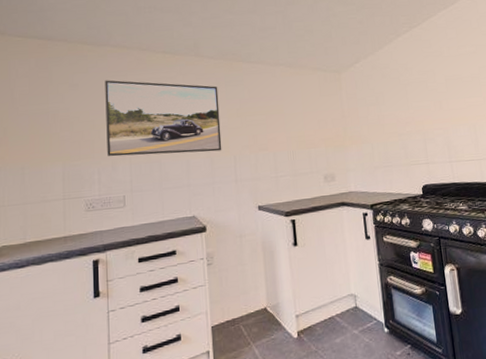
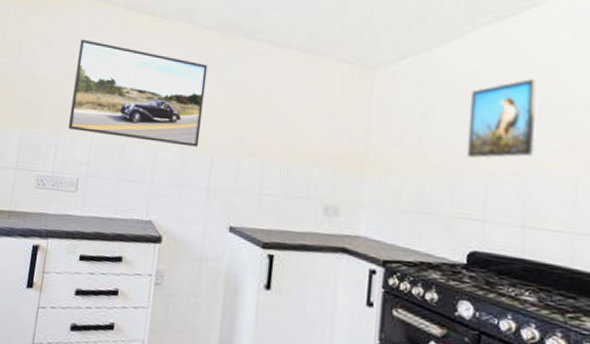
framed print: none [403,65,448,123] -> present [466,79,537,158]

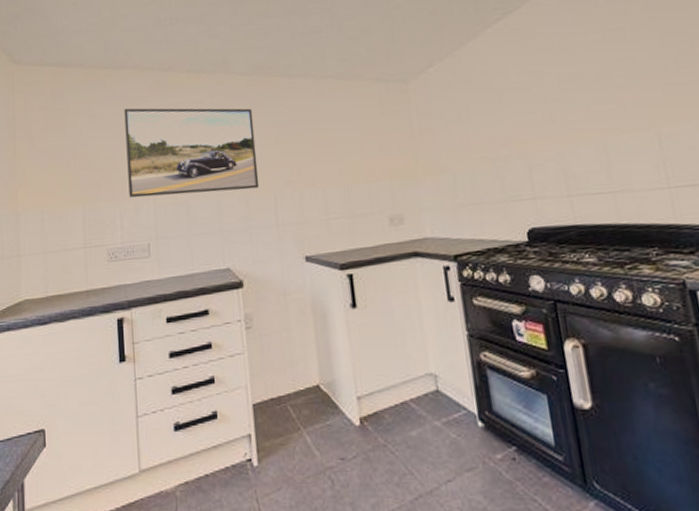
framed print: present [466,79,537,158] -> none [496,62,563,144]

